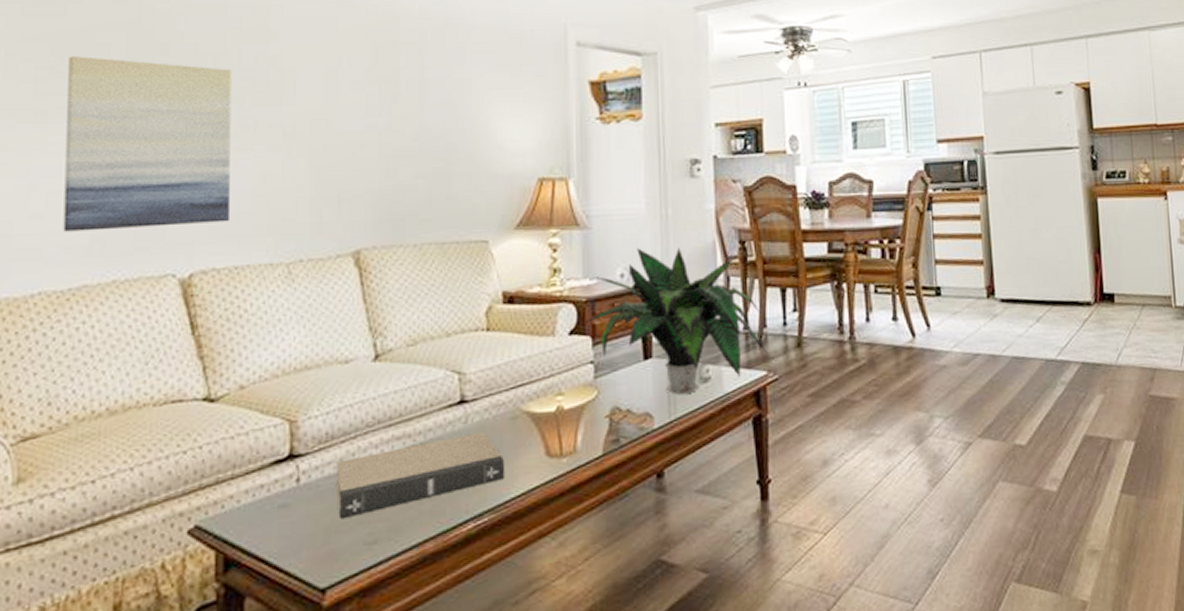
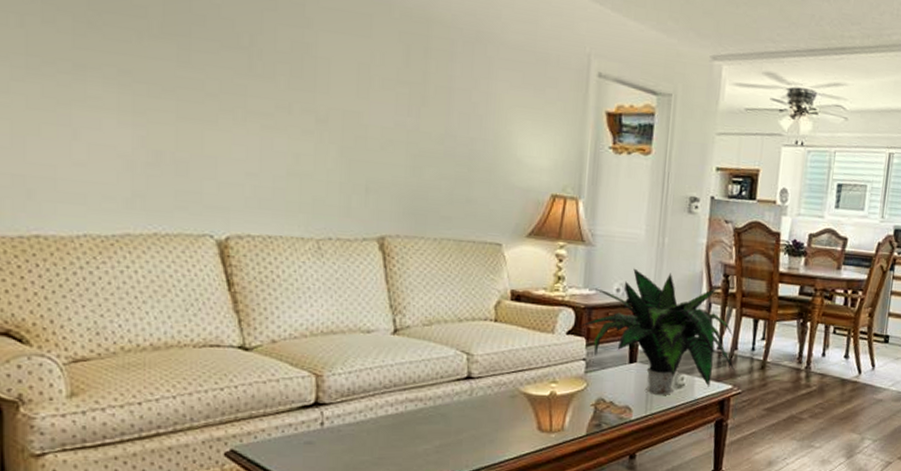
wall art: present [63,56,232,232] -> none [104,13,268,195]
book: present [337,432,504,520] -> none [355,404,501,460]

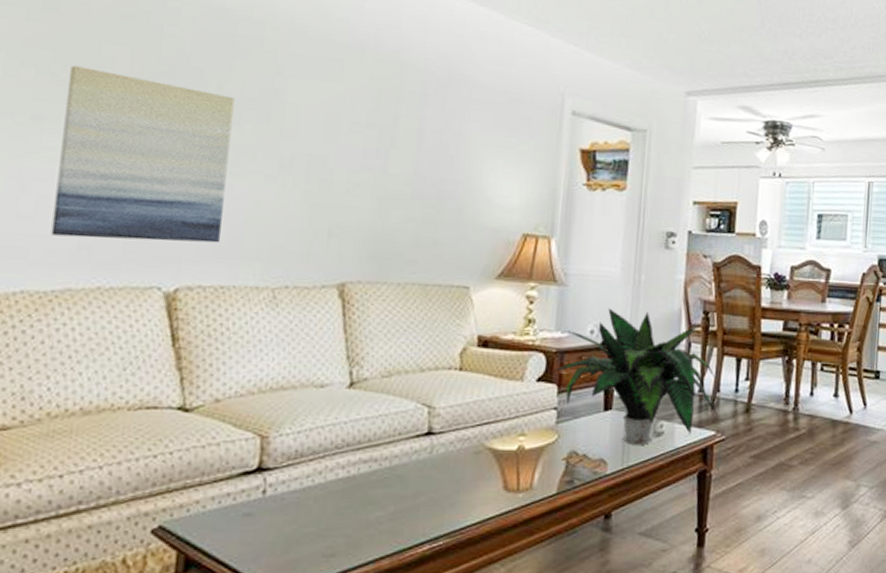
wall art: none [104,13,268,195] -> present [51,66,235,243]

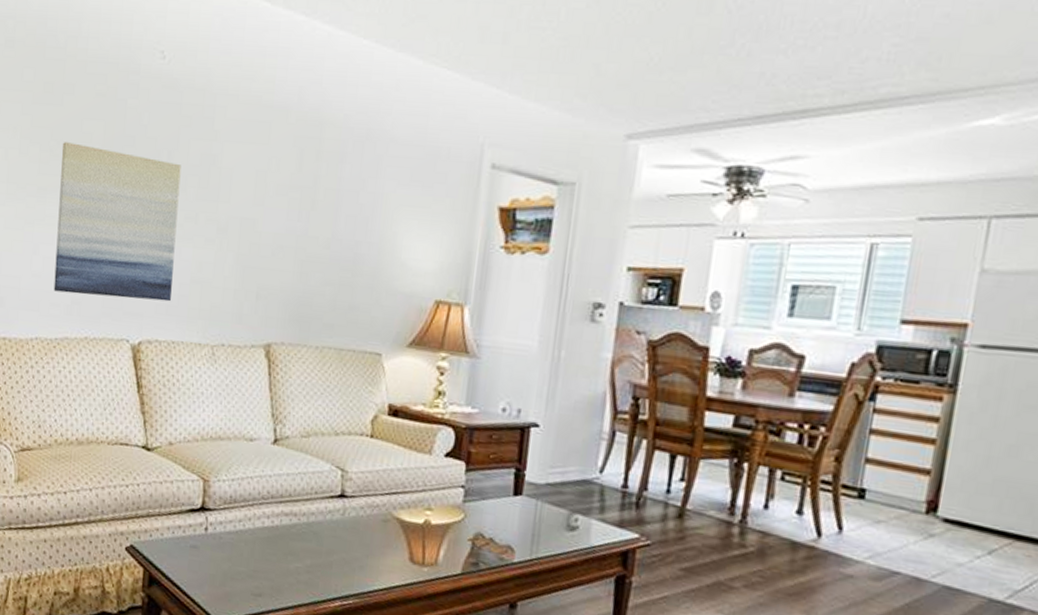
potted plant: present [551,308,718,445] -> none [460,385,644,538]

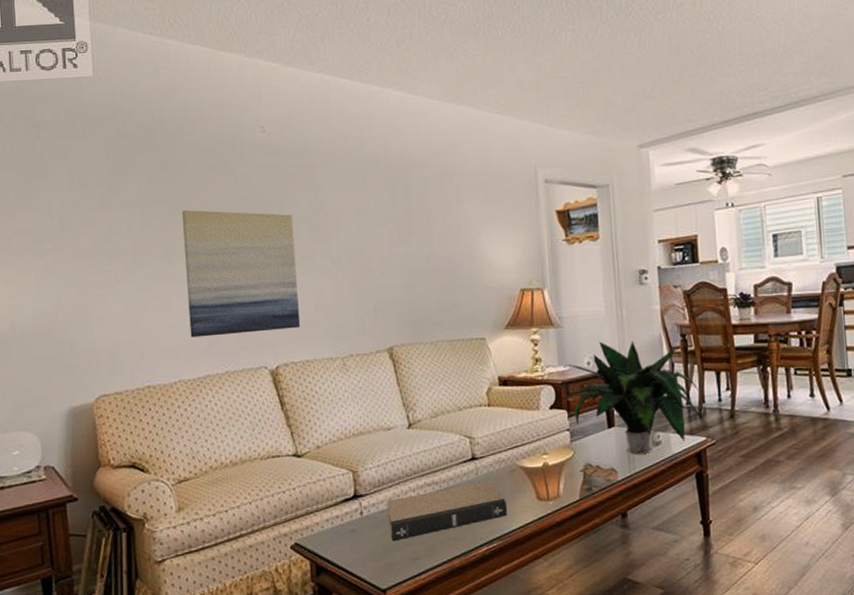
book: none [234,521,372,573] -> present [387,481,507,542]
potted plant: none [460,385,644,538] -> present [560,341,706,455]

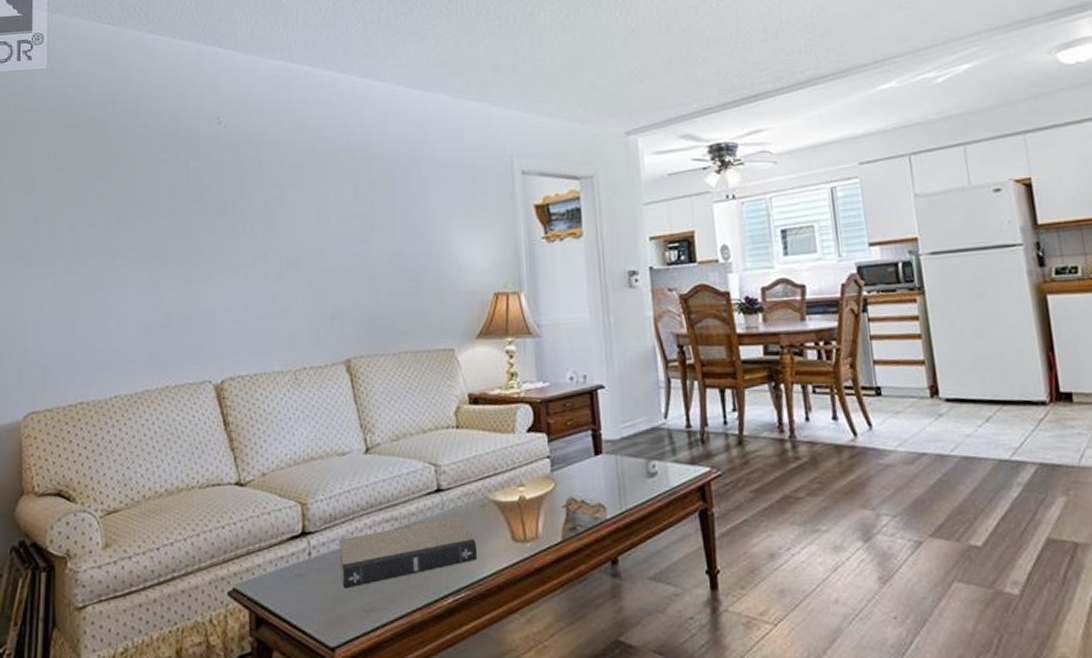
wall art: present [181,210,300,338] -> none [128,207,249,348]
potted plant: present [560,341,706,455] -> none [539,352,709,488]

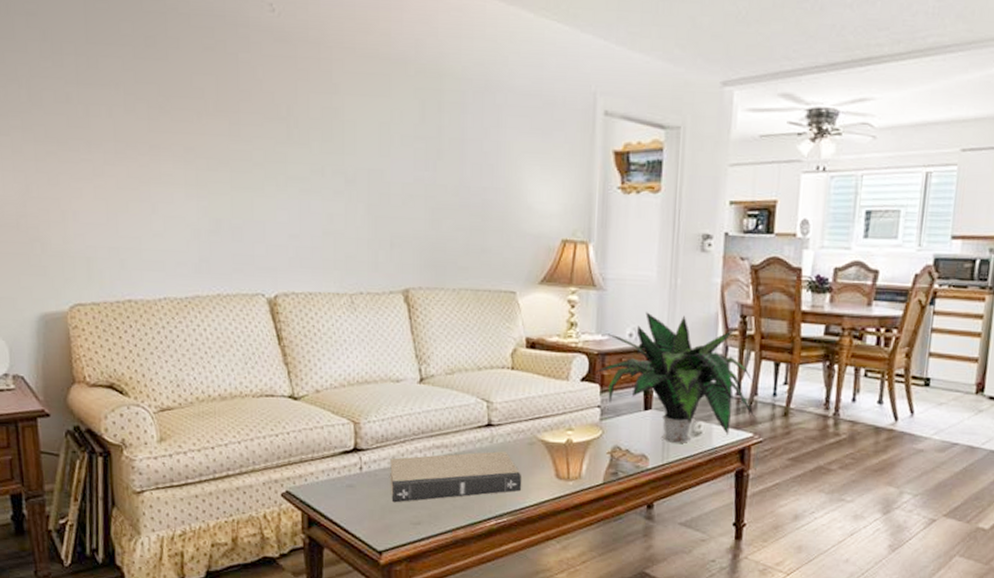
potted plant: none [539,352,709,488] -> present [594,312,755,443]

